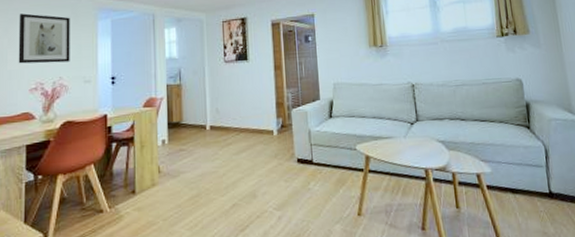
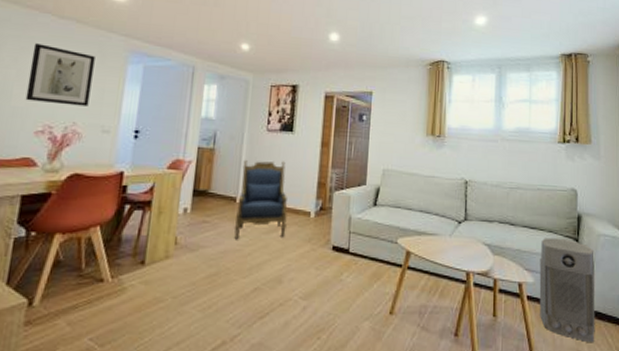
armchair: none [207,87,254,163] -> present [234,159,288,240]
air purifier: none [493,127,559,224] -> present [539,238,595,342]

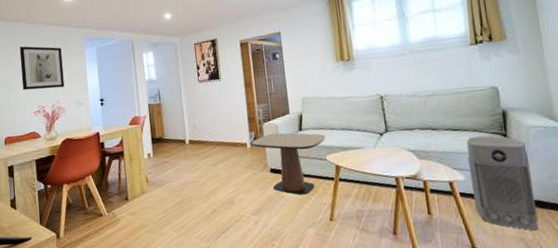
armchair: present [234,159,288,240] -> none [185,104,230,173]
side table: none [316,204,402,281] -> present [251,132,326,195]

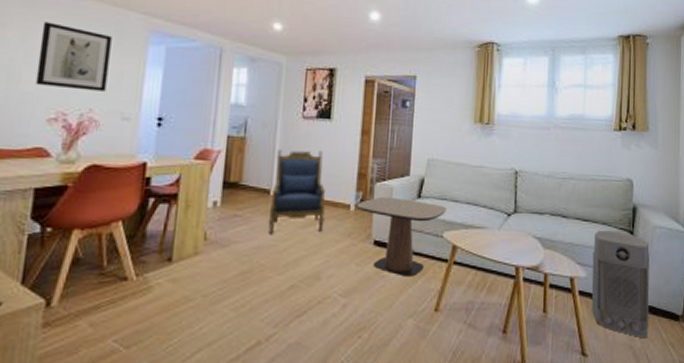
armchair: none [185,104,230,173] -> present [268,148,326,235]

